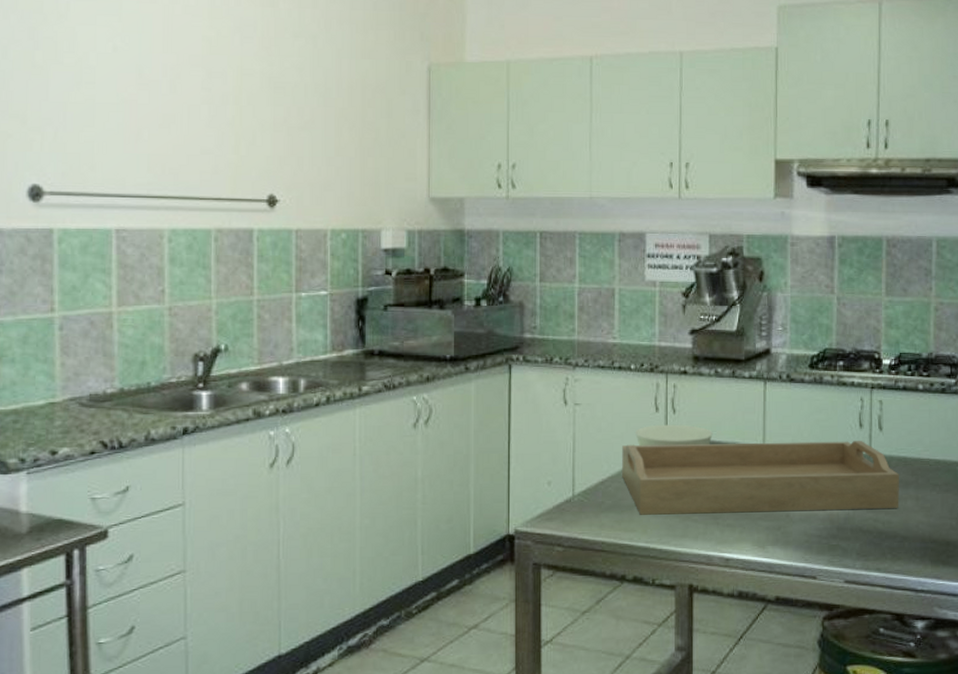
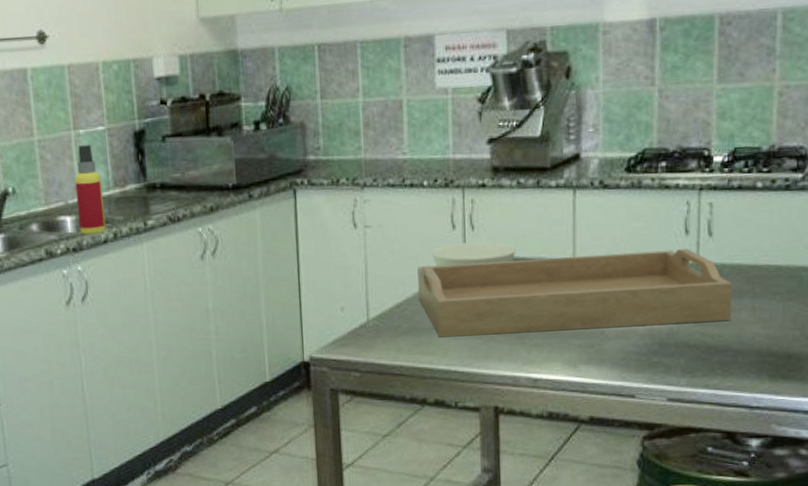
spray bottle: none [291,307,320,397] -> present [74,144,106,235]

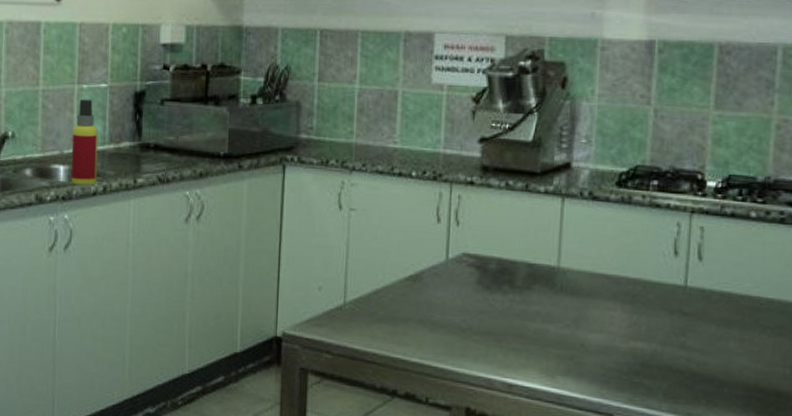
serving tray: present [417,249,732,338] -> none [398,255,721,349]
bowl: present [431,241,517,267] -> none [414,236,500,262]

